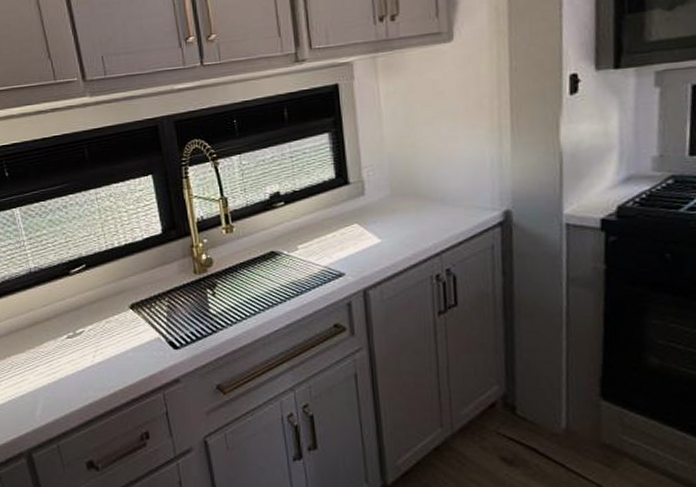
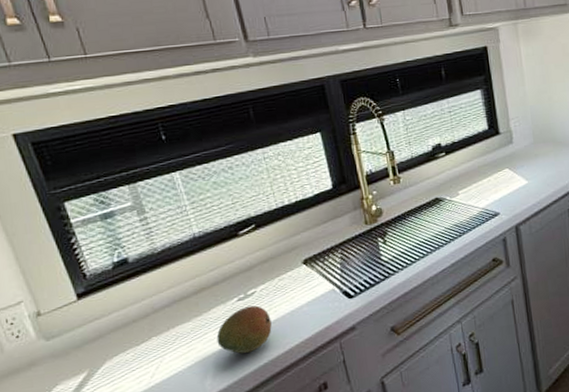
fruit: none [47,345,98,390] -> present [216,305,272,354]

